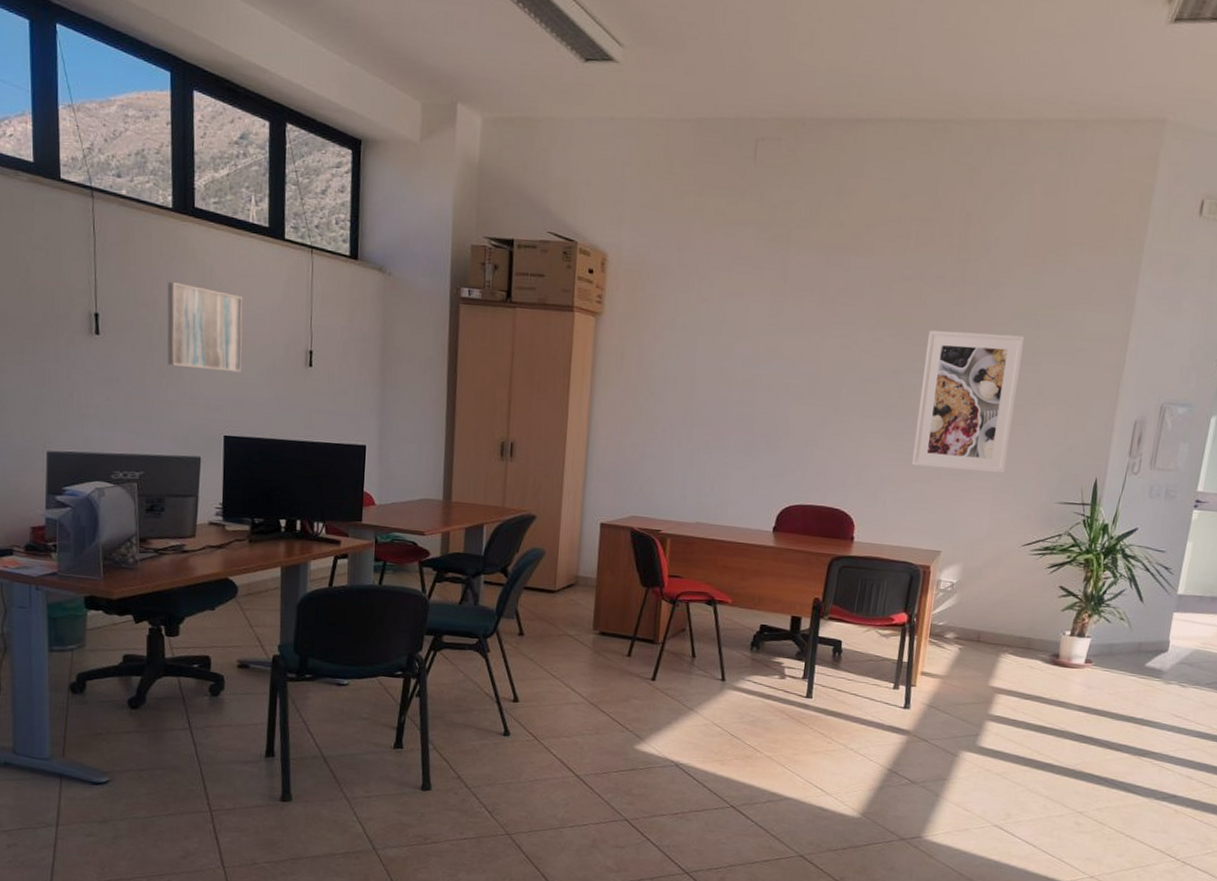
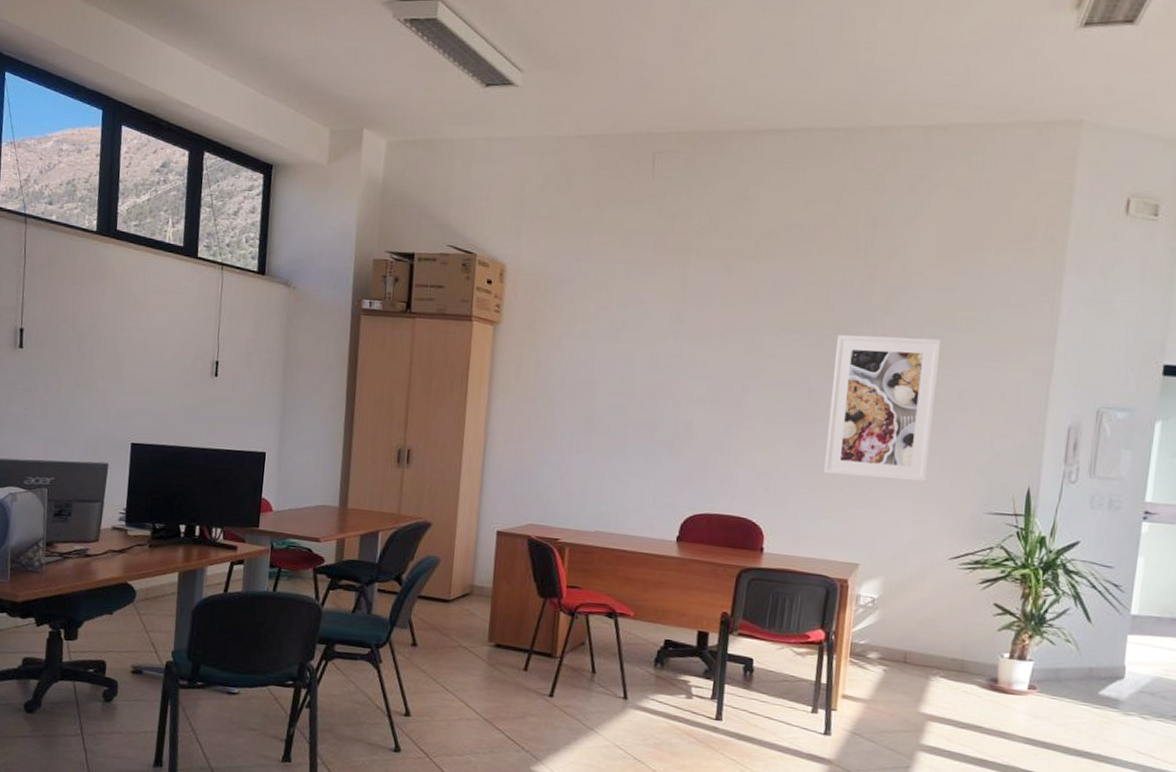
wall art: present [167,282,243,373] -> none [82,299,156,383]

